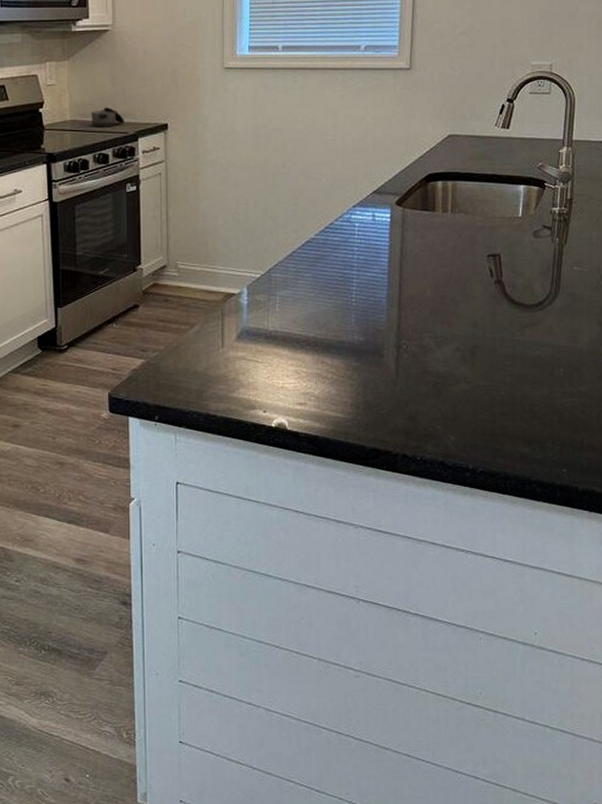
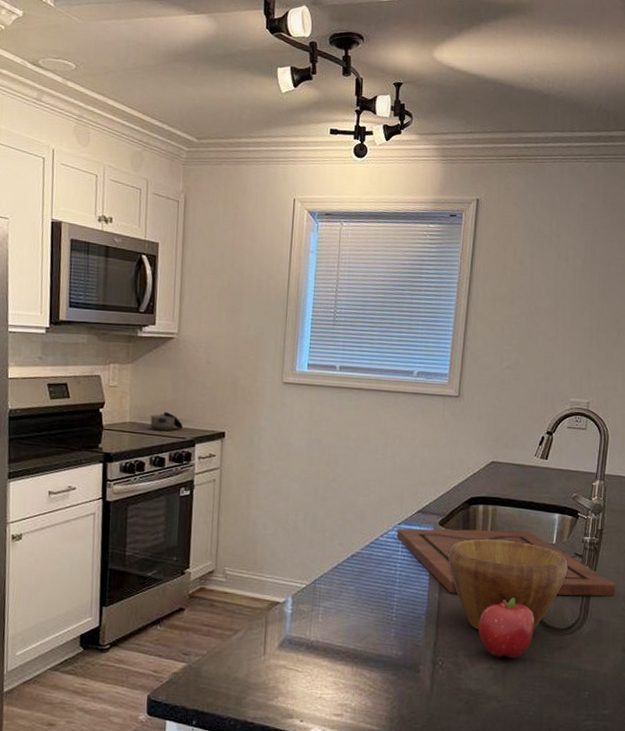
cutting board: none [352,206,589,275] -> present [396,528,616,597]
bowl: none [407,216,536,311] -> present [448,538,568,630]
fruit: none [442,275,502,339] -> present [477,597,534,659]

